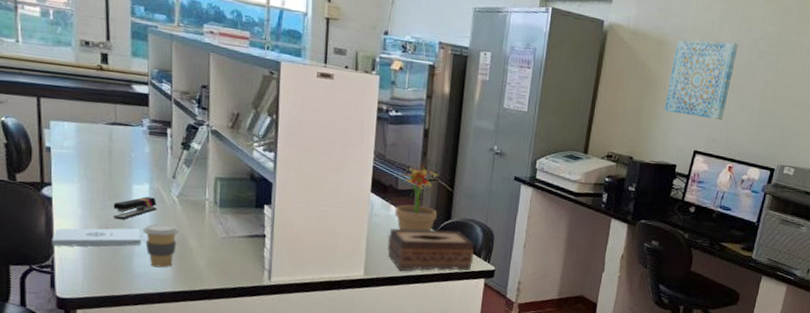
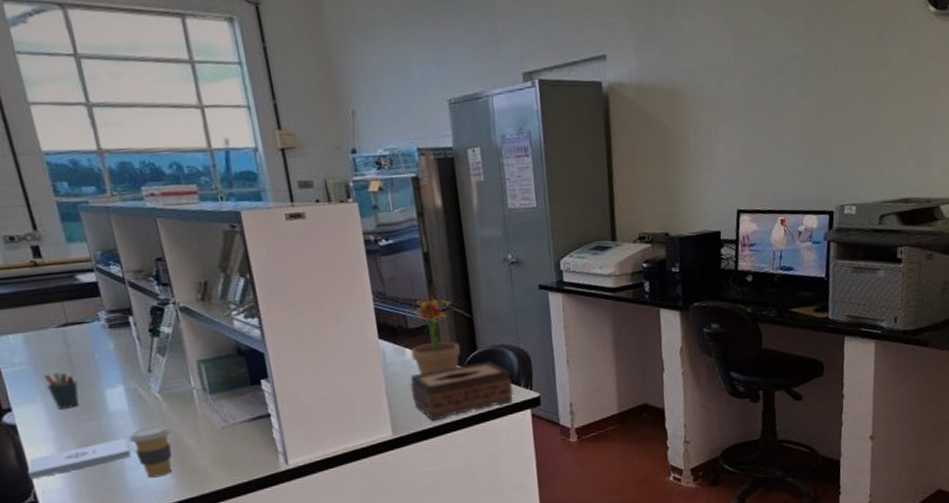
pen holder: none [85,161,112,194] -> present [43,372,79,409]
stapler: present [113,196,158,220] -> none [88,399,140,433]
wall art: present [664,40,739,121] -> none [690,75,763,173]

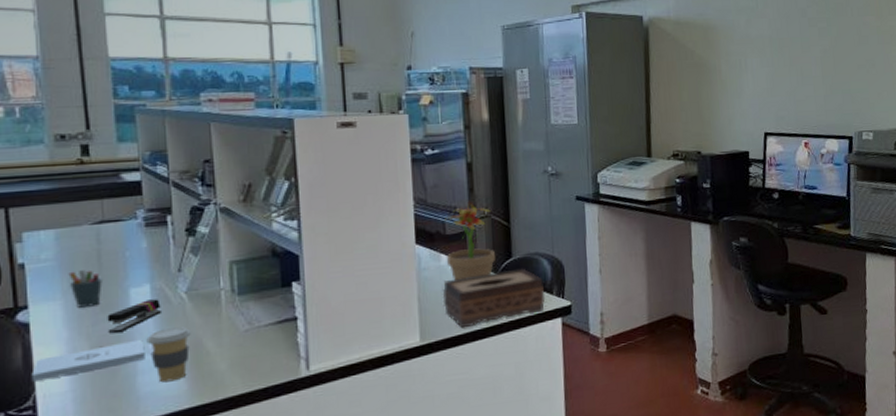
stapler: none [88,399,140,433] -> present [107,299,163,333]

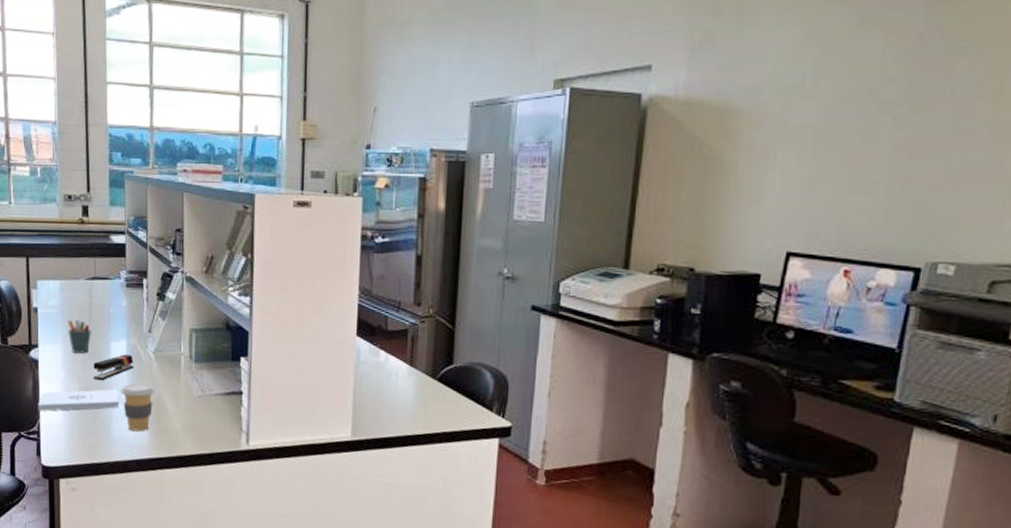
tissue box: present [442,268,545,329] -> none [377,377,484,431]
potted plant: present [444,201,495,280] -> none [386,297,436,380]

